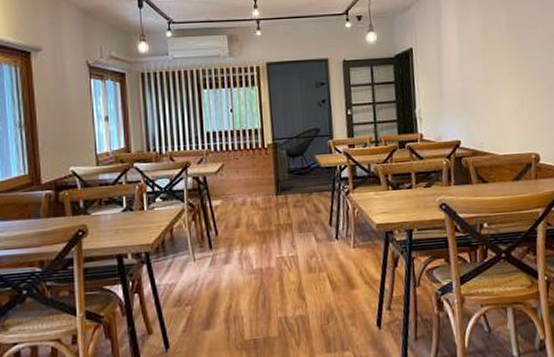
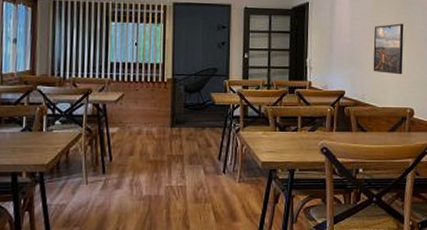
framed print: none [487,61,524,118] -> present [373,23,404,75]

